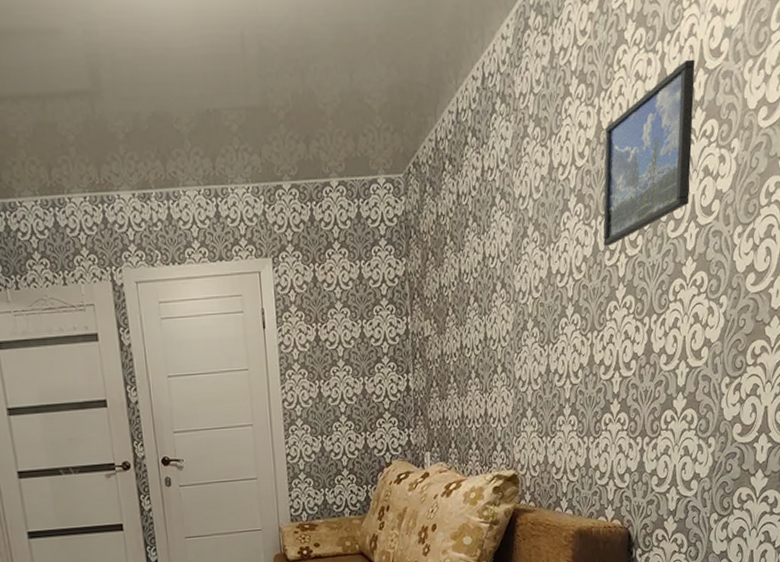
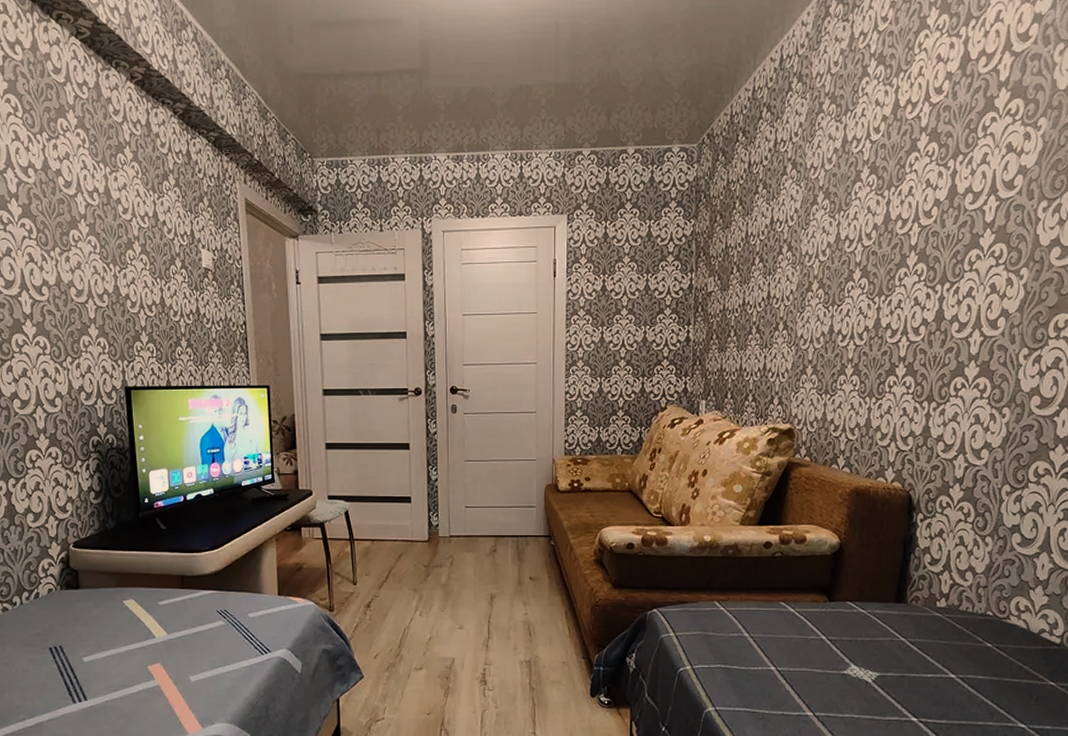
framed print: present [603,59,695,246] -> none [896,43,1001,215]

